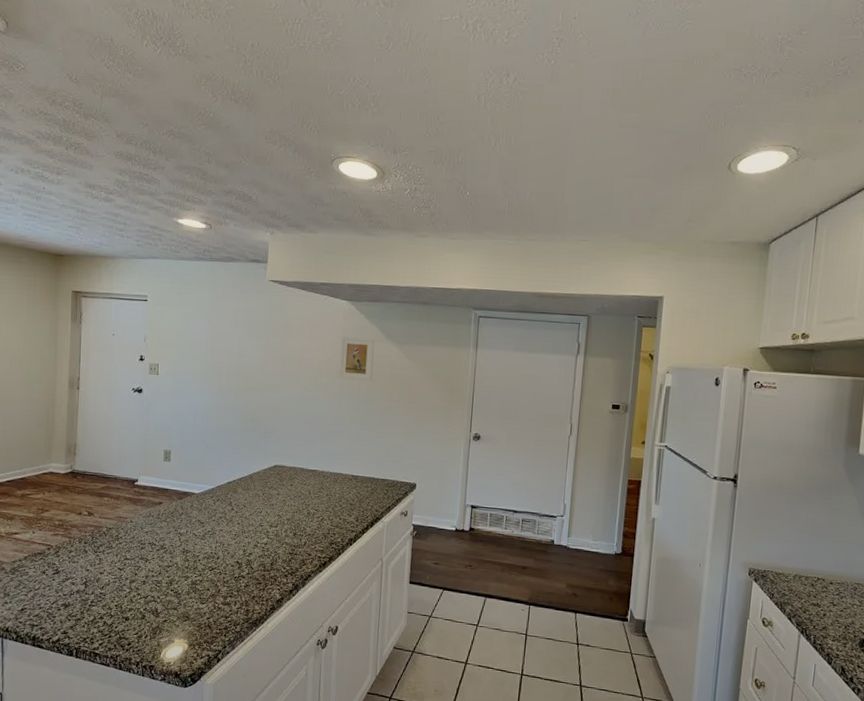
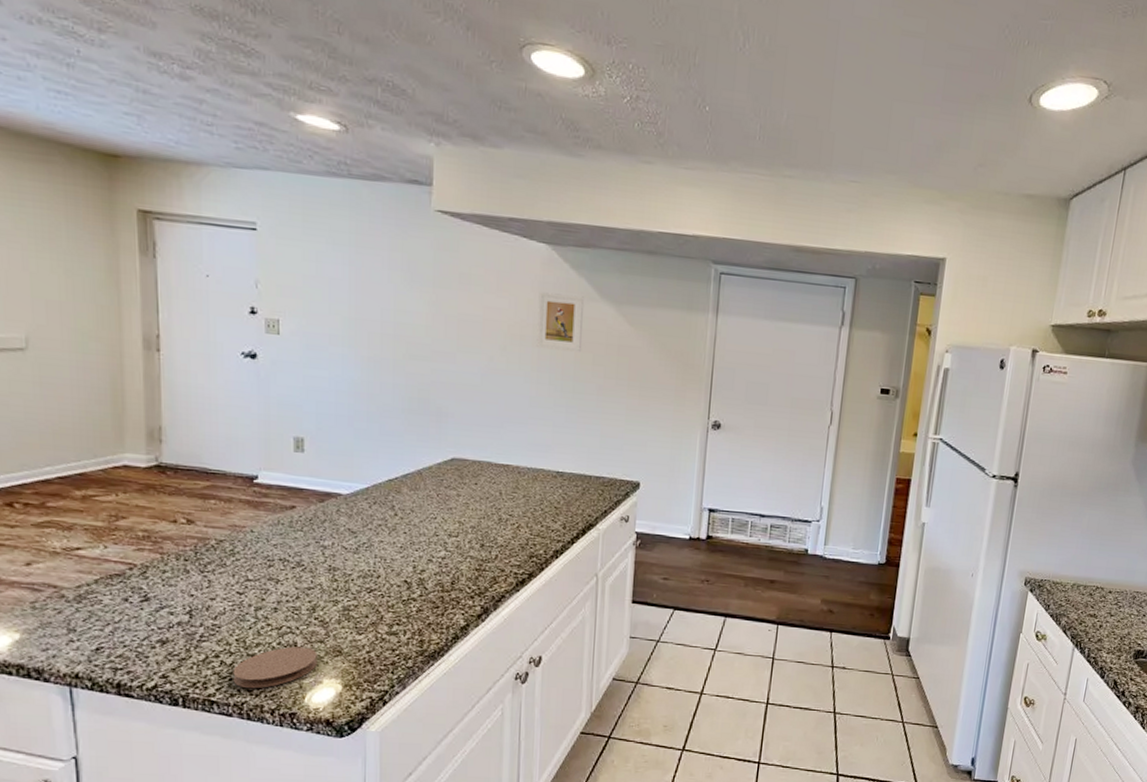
coaster: none [111,612,172,645] -> present [233,646,317,689]

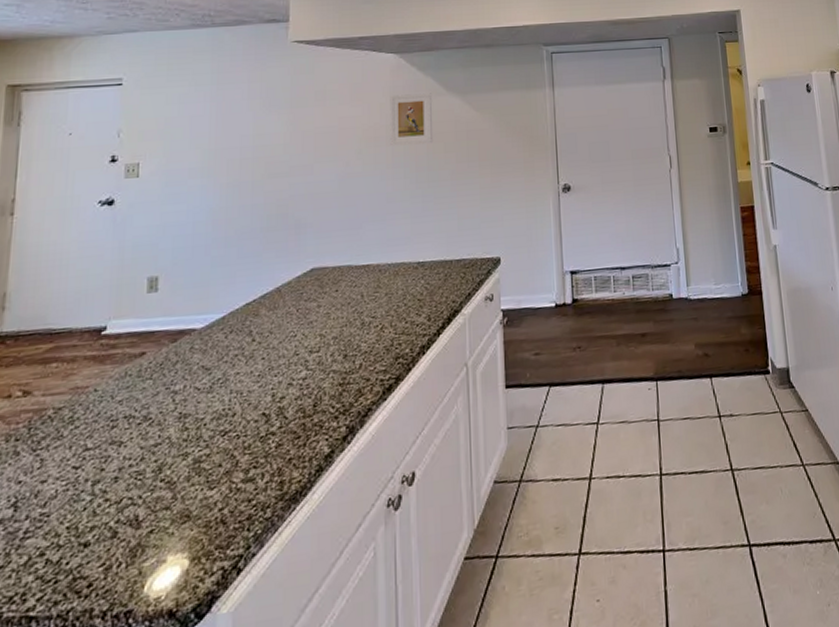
coaster: present [233,646,317,689] -> none [59,518,162,590]

